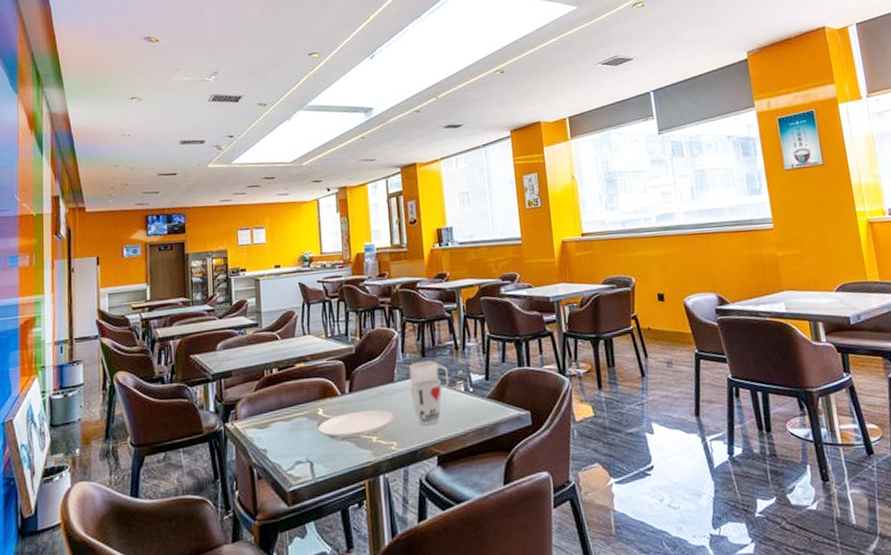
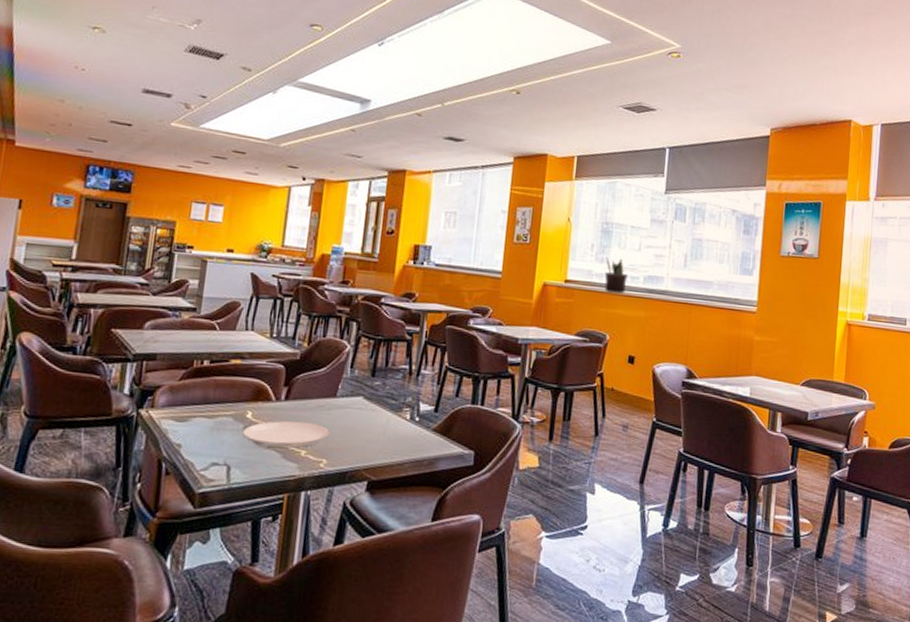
mug: present [408,360,450,390] -> none [353,380,397,415]
cup: present [409,378,442,425] -> none [351,399,388,448]
planter: none [615,203,641,238] -> present [604,257,628,294]

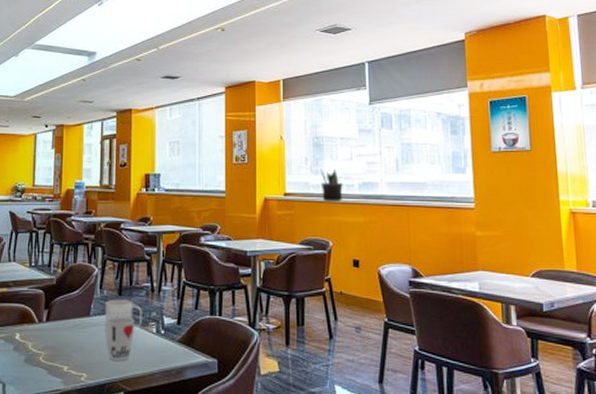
plate: present [243,420,329,448] -> none [13,339,86,364]
cup: none [351,399,388,448] -> present [104,316,135,361]
mug: none [353,380,397,415] -> present [104,299,143,329]

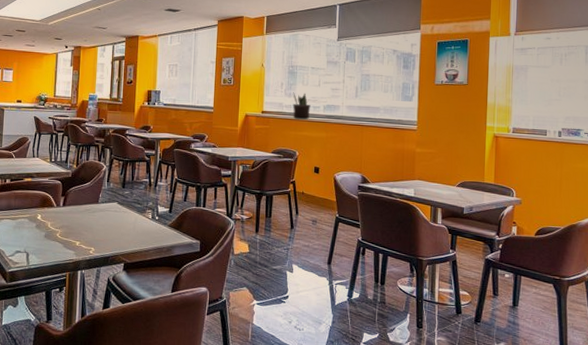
mug: present [104,299,143,329] -> none [110,191,142,215]
cup: present [104,316,135,361] -> none [110,204,135,239]

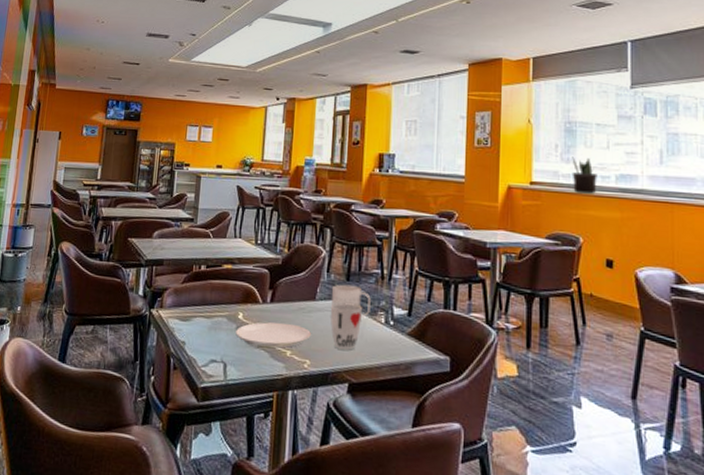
plate: none [36,220,95,240] -> present [236,322,311,348]
mug: none [110,191,142,215] -> present [331,284,372,318]
cup: none [110,204,135,239] -> present [330,302,363,350]

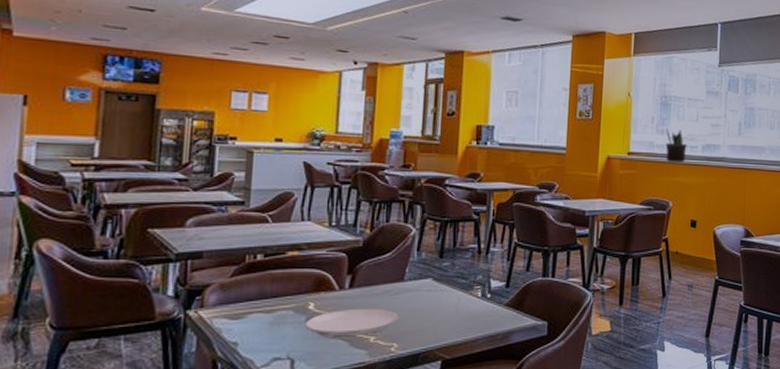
cup: present [330,302,363,350] -> none [421,281,458,328]
mug: present [331,284,372,318] -> none [421,262,468,294]

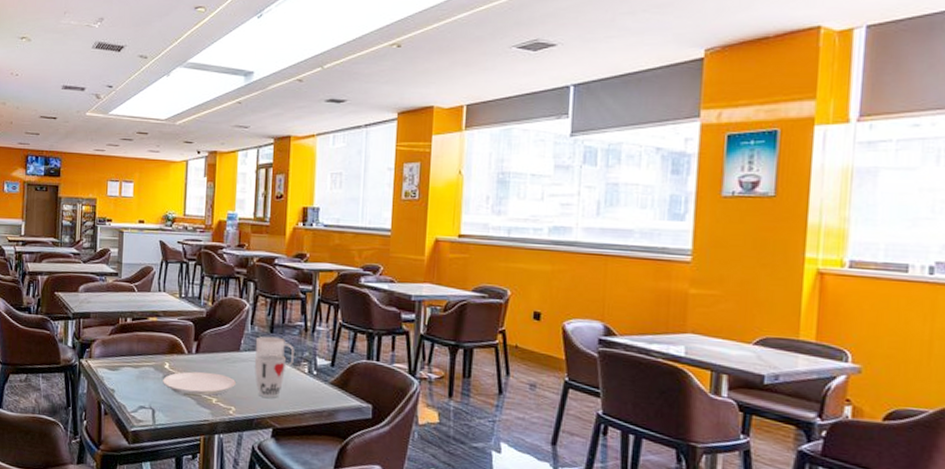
mug: none [421,262,468,294] -> present [255,336,295,368]
cup: none [421,281,458,328] -> present [254,353,287,398]
planter: present [665,128,687,162] -> none [502,209,529,247]

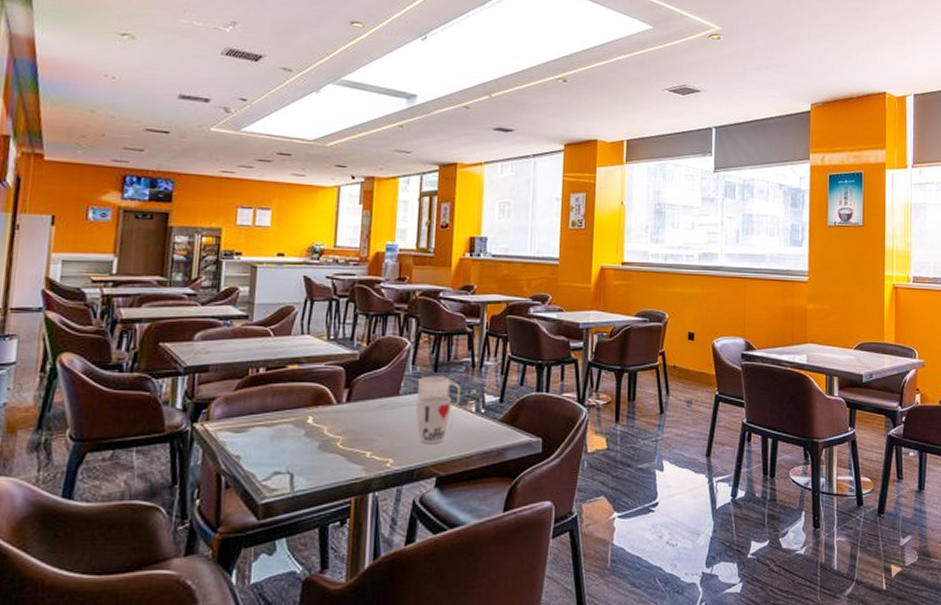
plate: present [163,371,236,396] -> none [304,422,394,450]

